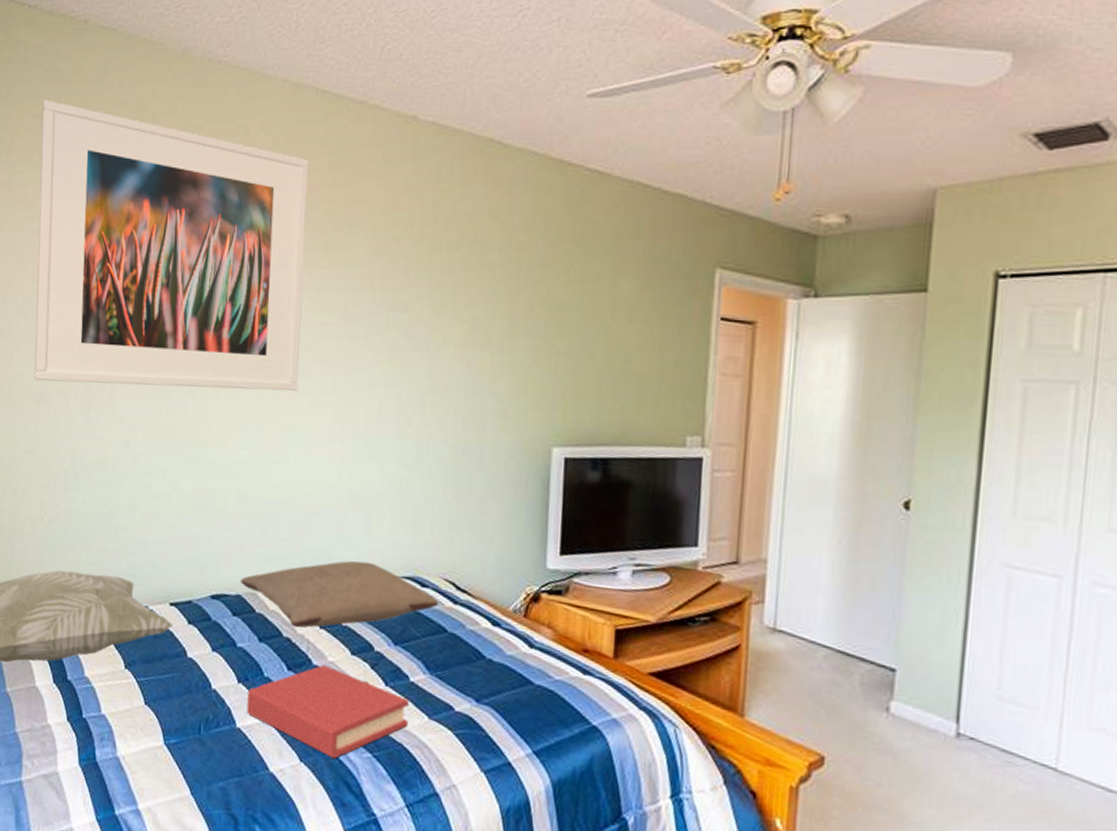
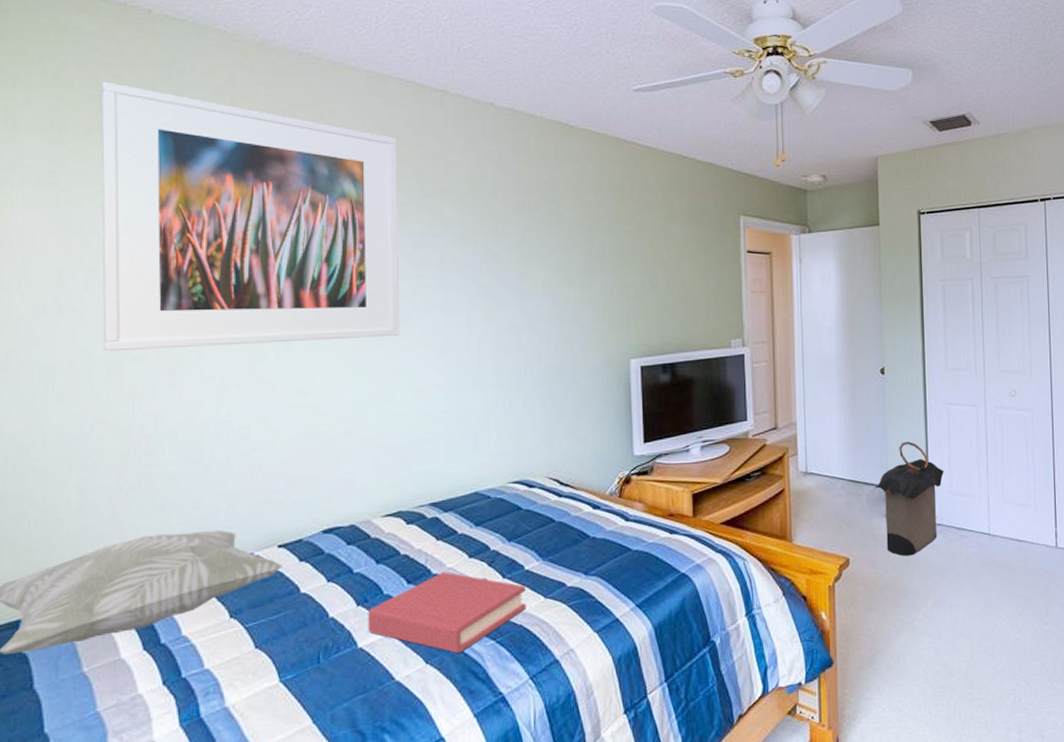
pillow: present [241,560,439,628] -> none [354,474,546,544]
laundry hamper: none [873,610,990,773] -> present [874,441,944,556]

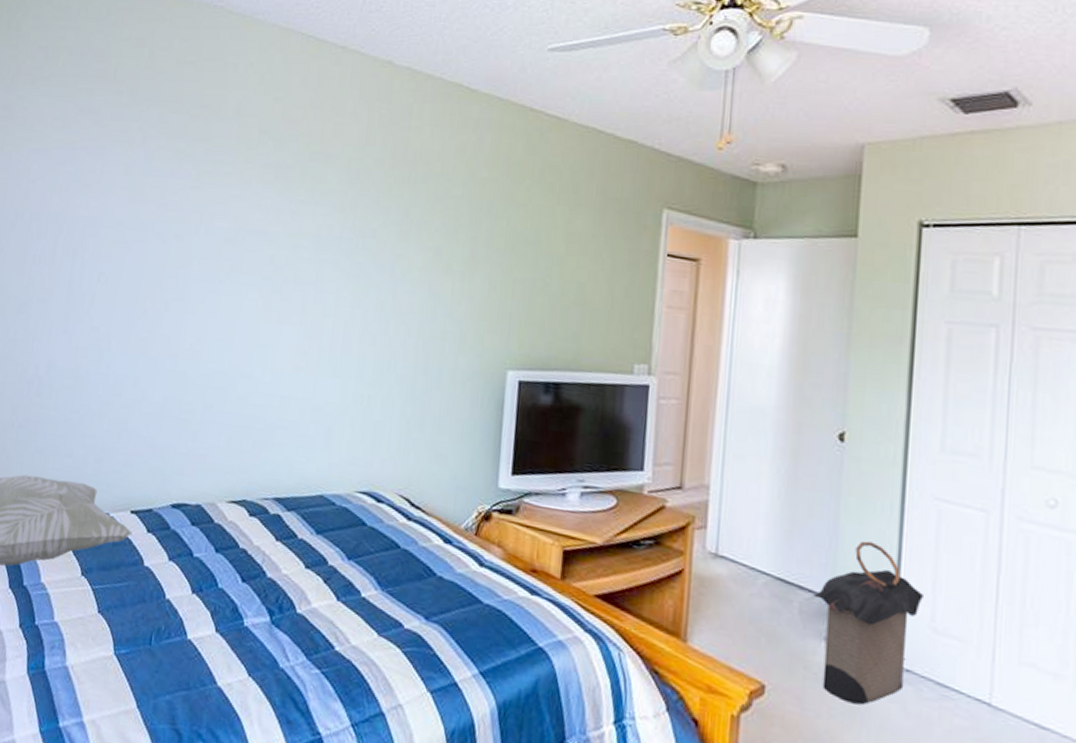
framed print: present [100,81,400,352] -> none [18,33,292,309]
hardback book: present [368,572,527,654] -> none [198,577,360,675]

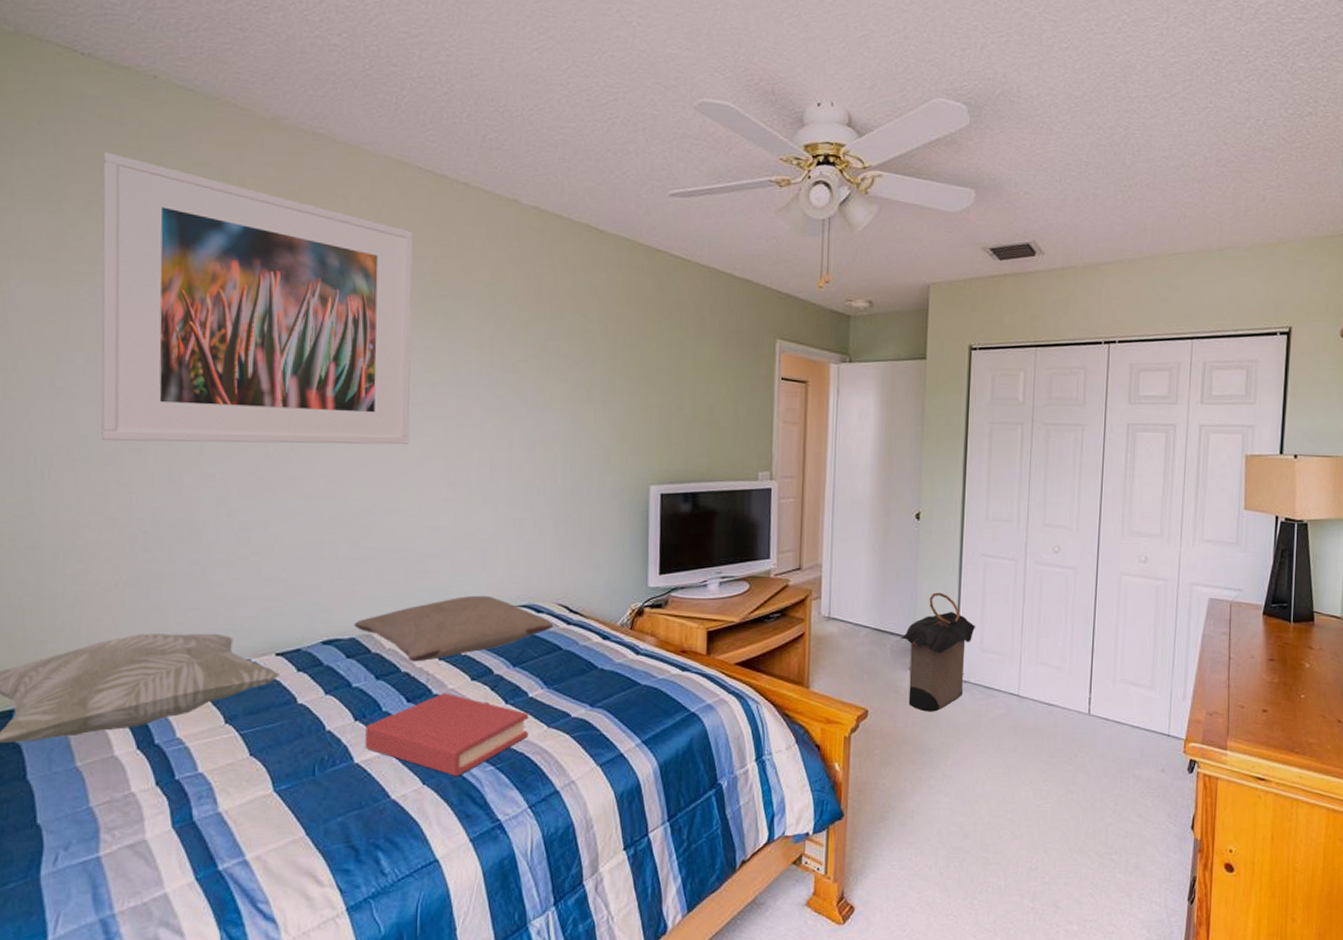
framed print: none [18,33,292,309] -> present [101,151,413,445]
hardback book: none [198,577,360,675] -> present [365,693,529,777]
pillow: none [201,474,393,540] -> present [354,595,554,662]

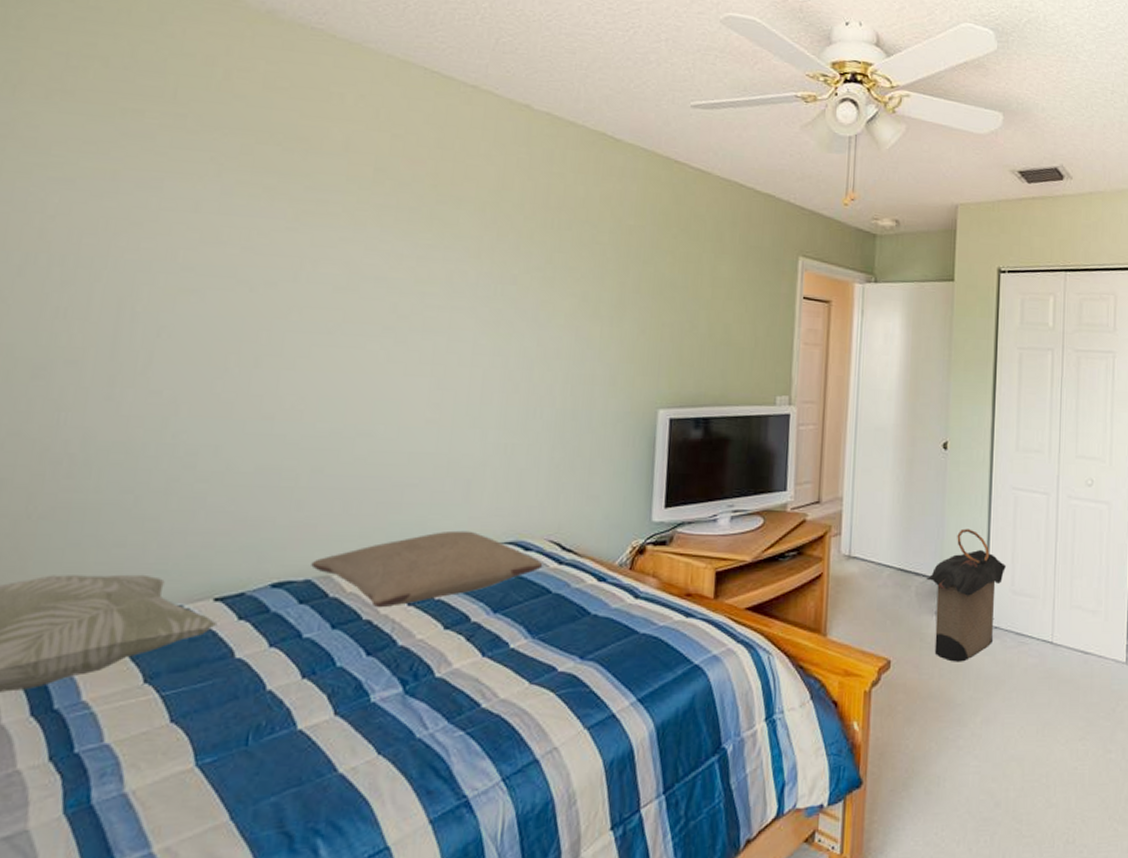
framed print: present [101,151,413,445] -> none [31,37,414,361]
hardback book: present [365,693,529,777] -> none [312,644,509,745]

